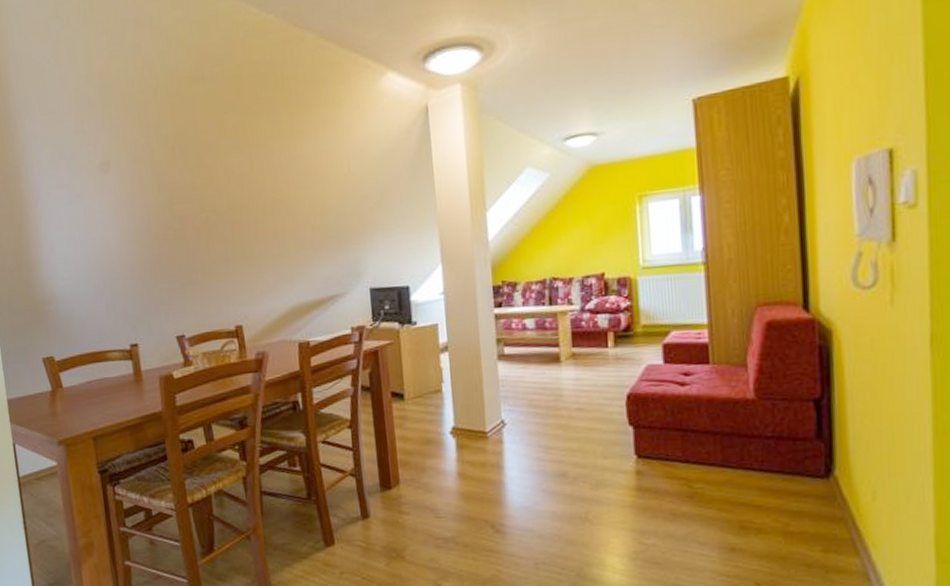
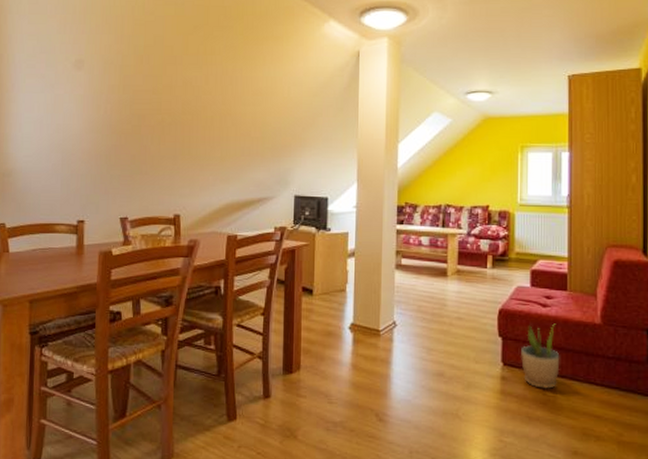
potted plant: none [657,404,707,480] -> present [521,323,560,389]

